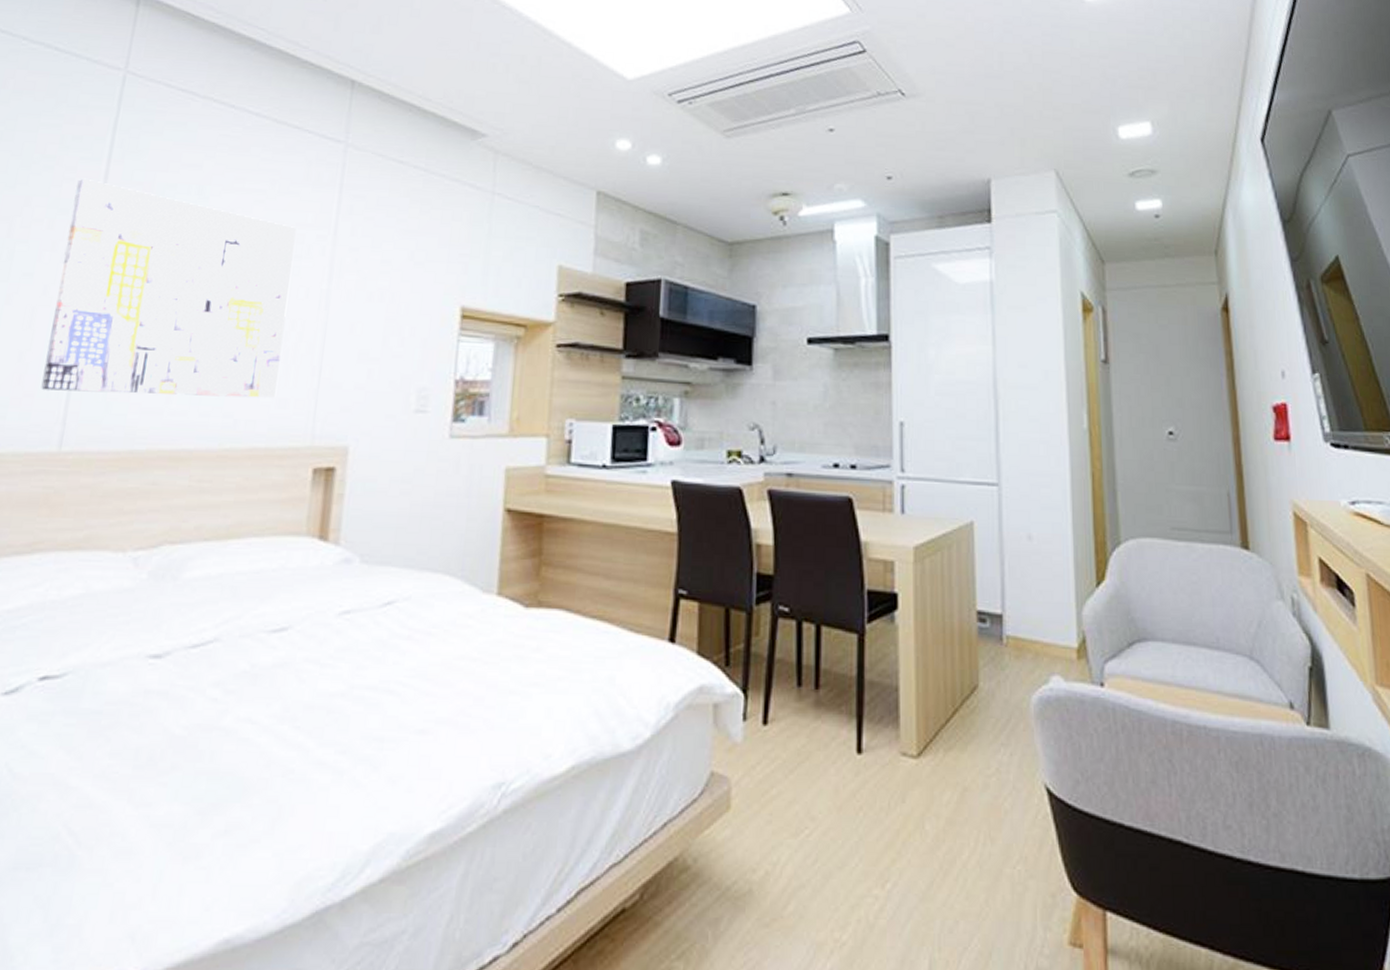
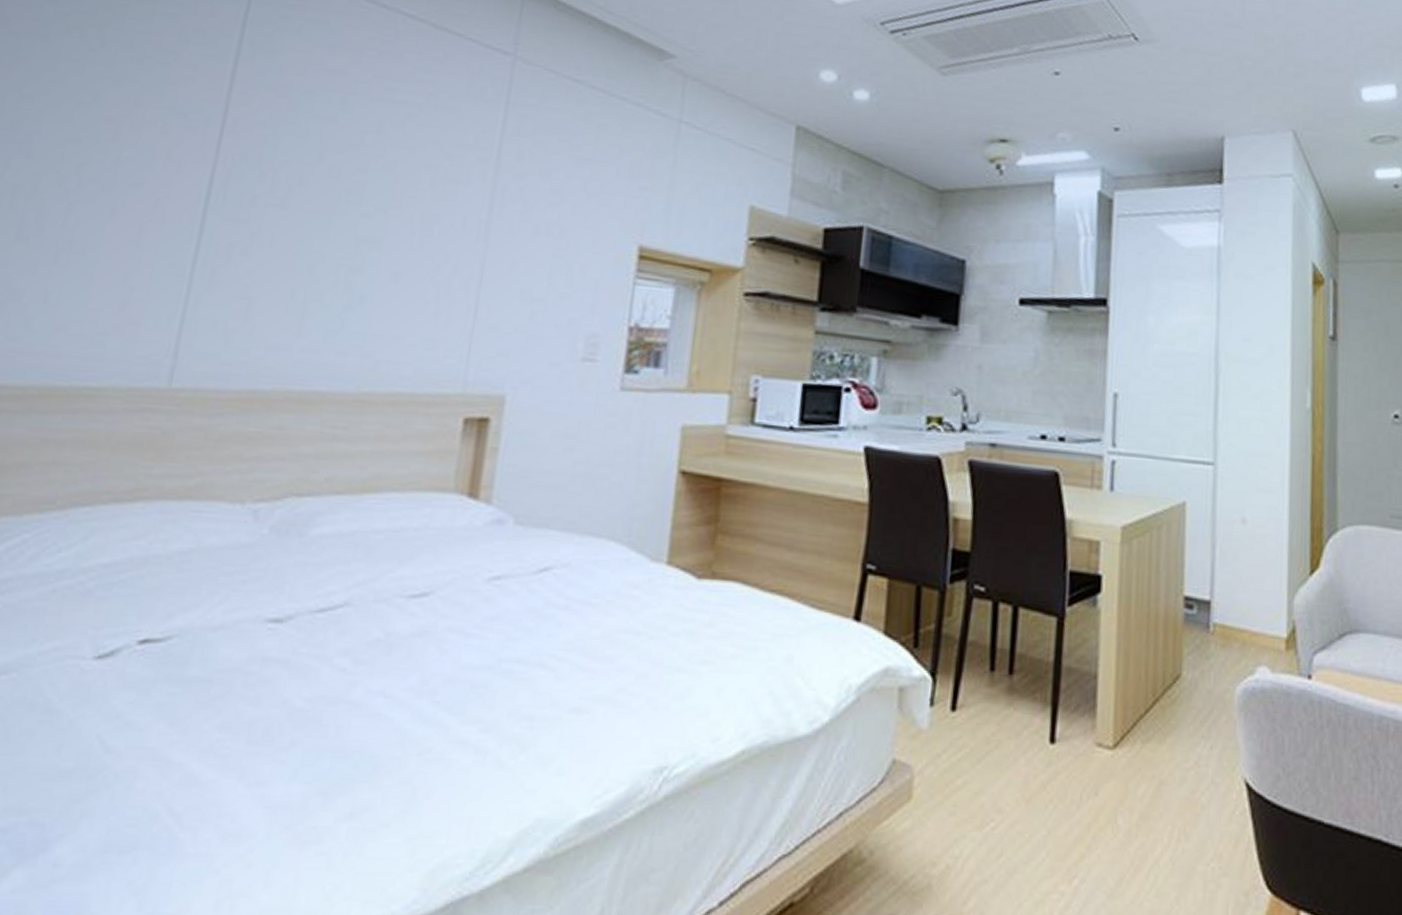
wall art: present [41,178,296,398] -> none [149,78,454,338]

